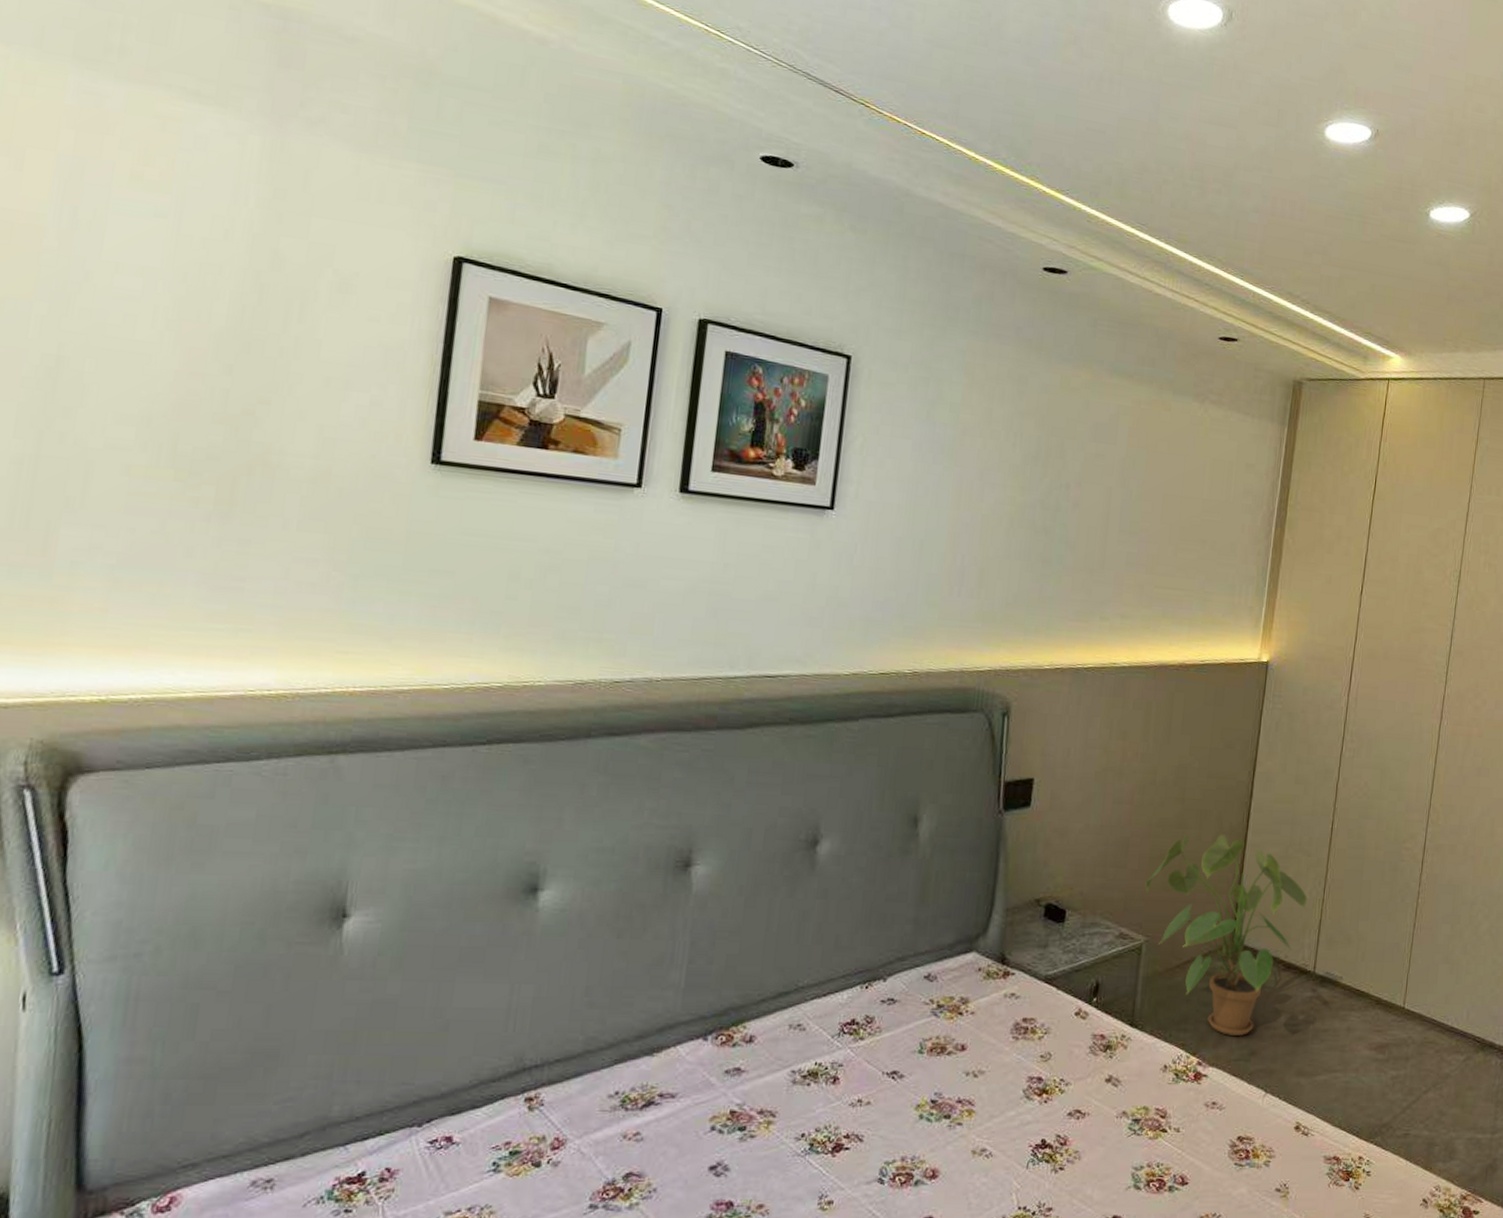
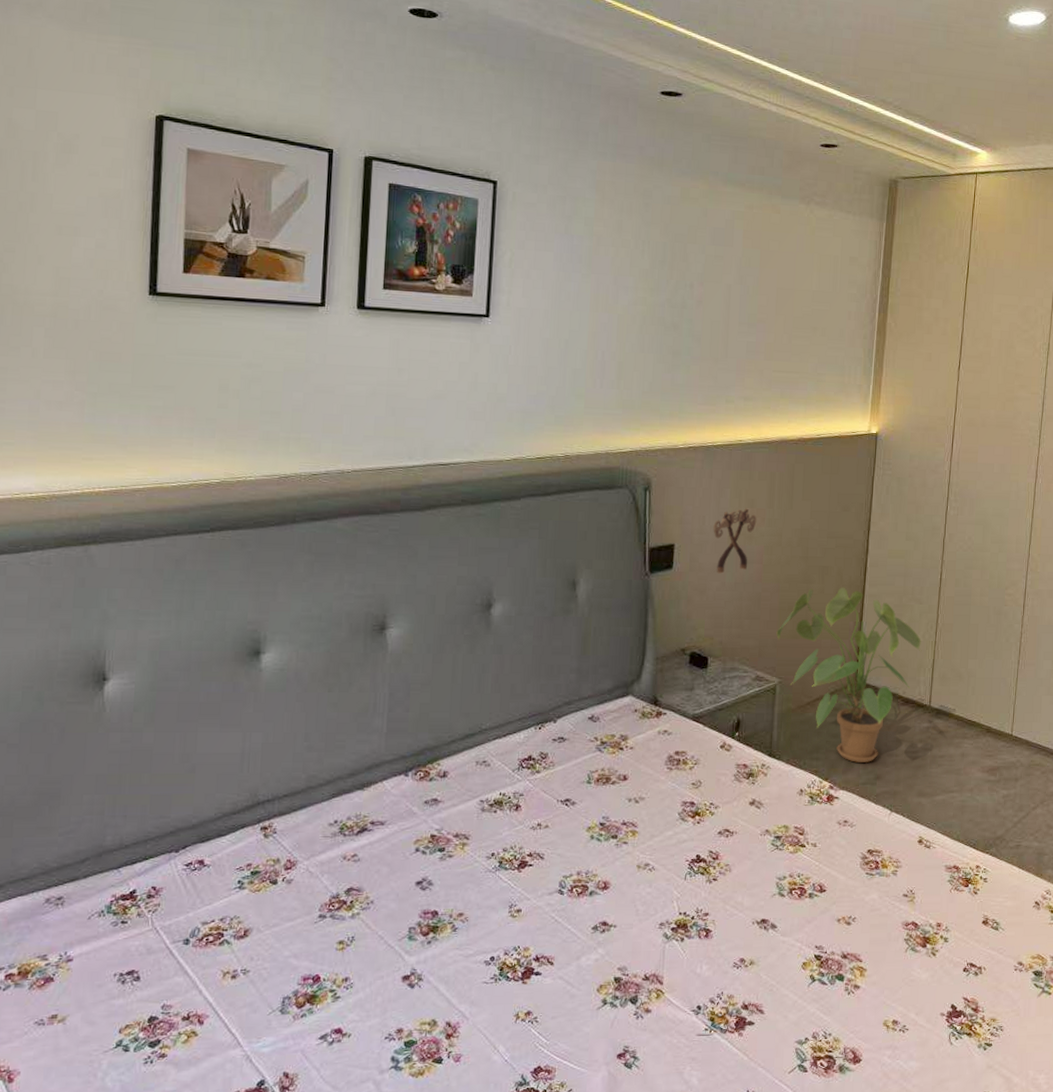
decorative ornament: none [1078,740,1129,814] -> present [713,508,757,574]

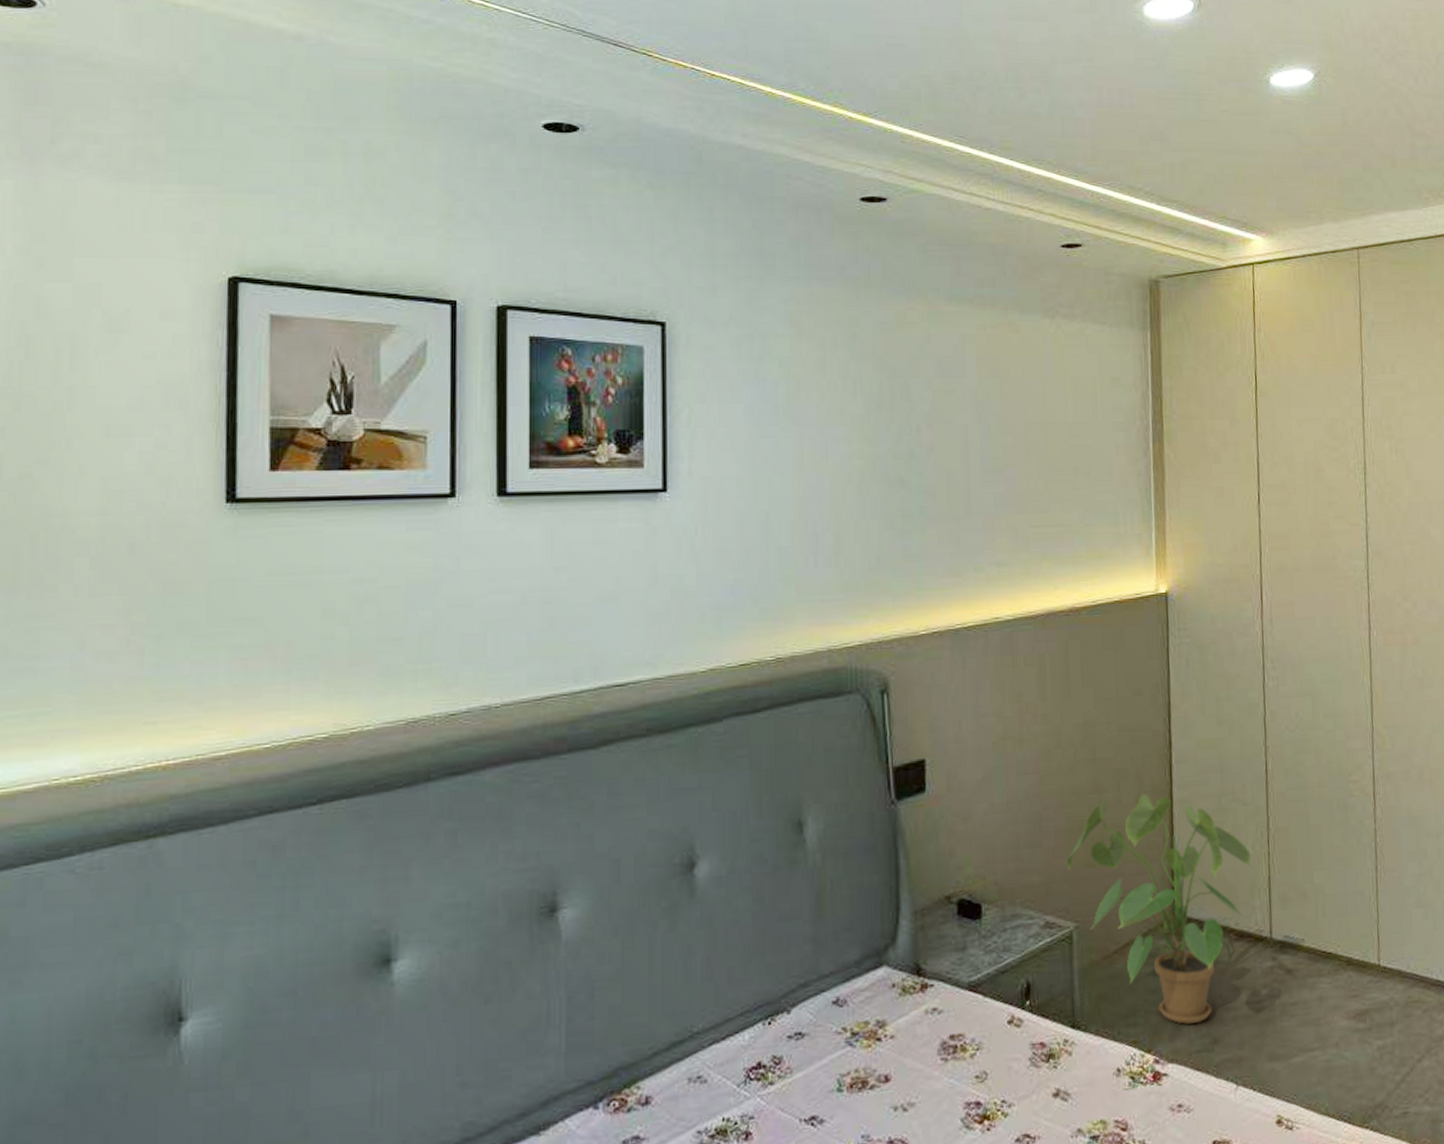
decorative ornament: present [713,508,757,574] -> none [972,703,1028,792]

